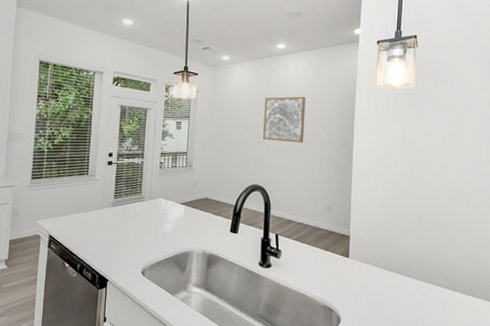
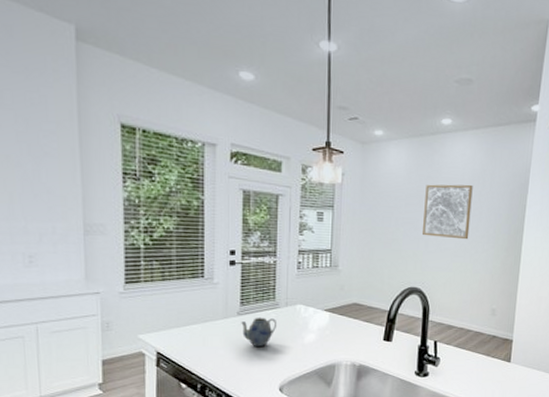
teapot: none [114,208,141,234] -> present [241,317,276,346]

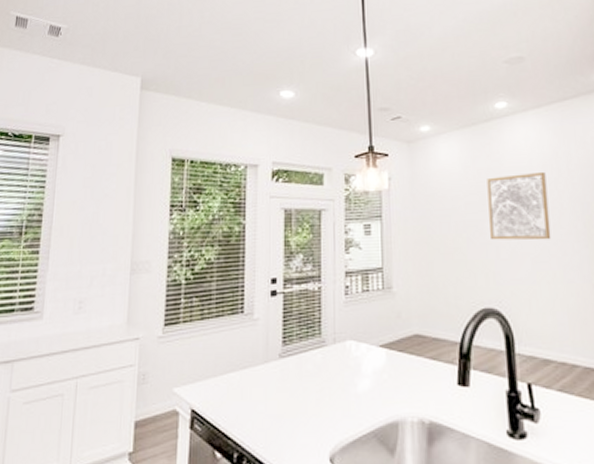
teapot: present [241,317,276,346] -> none [283,359,323,399]

